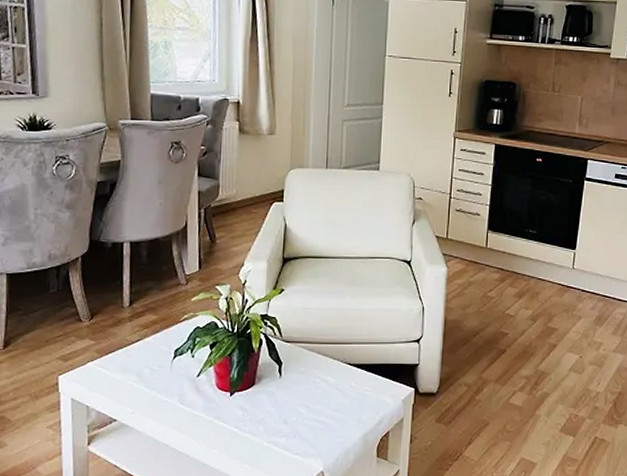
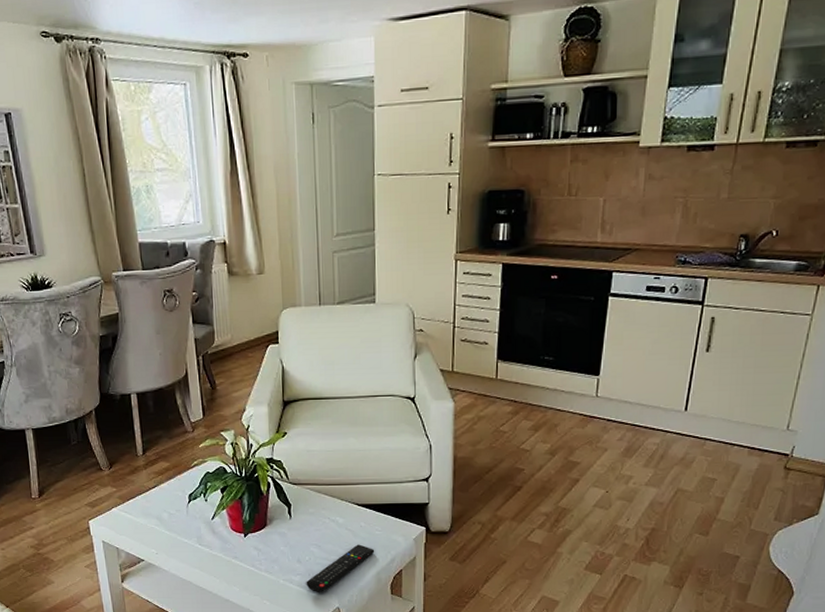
remote control: none [291,405,364,455] -> present [306,544,375,592]

